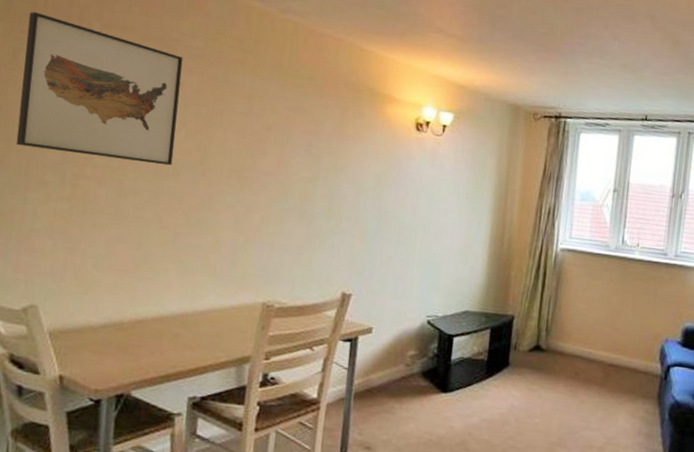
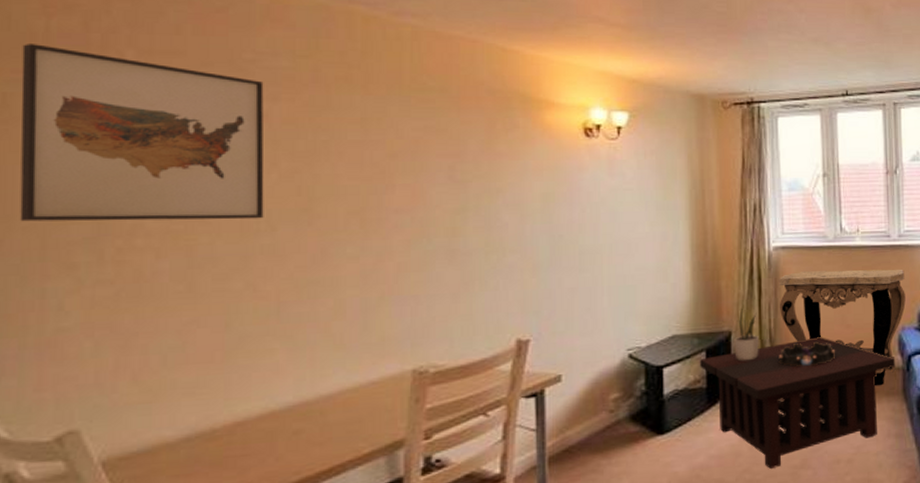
coffee table: none [483,334,655,442] -> present [699,337,896,470]
potted plant: none [515,296,538,344] -> present [734,306,759,361]
decorative bowl: none [551,335,602,360] -> present [778,341,836,367]
console table: none [558,274,676,388] -> present [778,269,906,386]

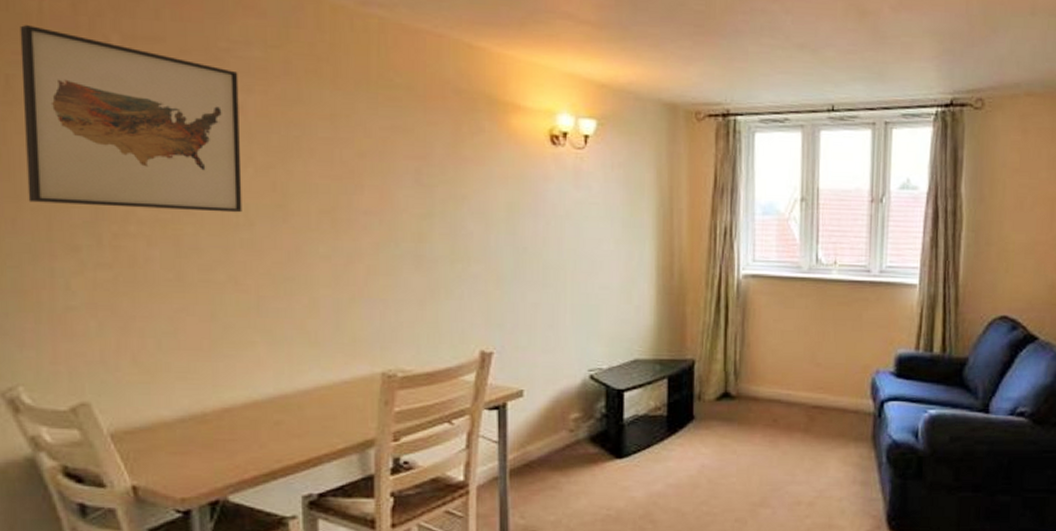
coffee table: present [699,337,896,470] -> none [660,373,867,504]
potted plant: present [734,306,759,361] -> none [697,335,723,392]
console table: present [778,269,906,386] -> none [746,303,884,430]
decorative bowl: present [778,341,836,367] -> none [742,377,803,404]

